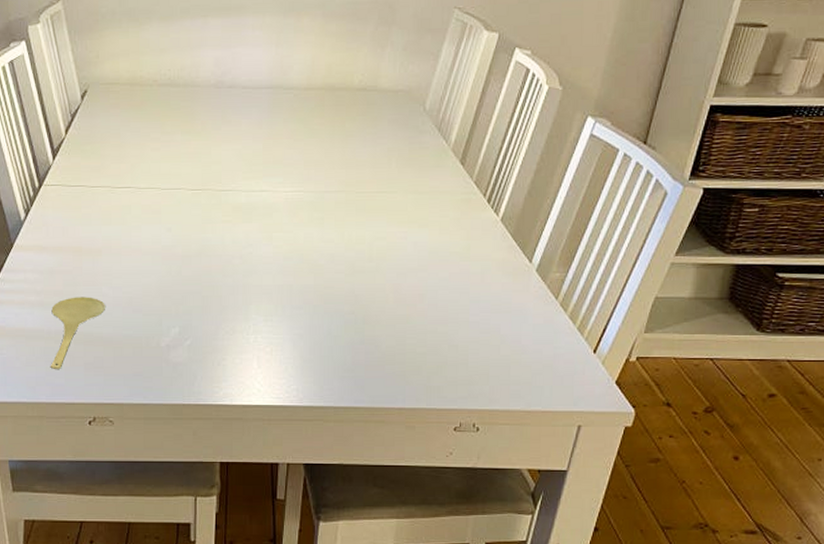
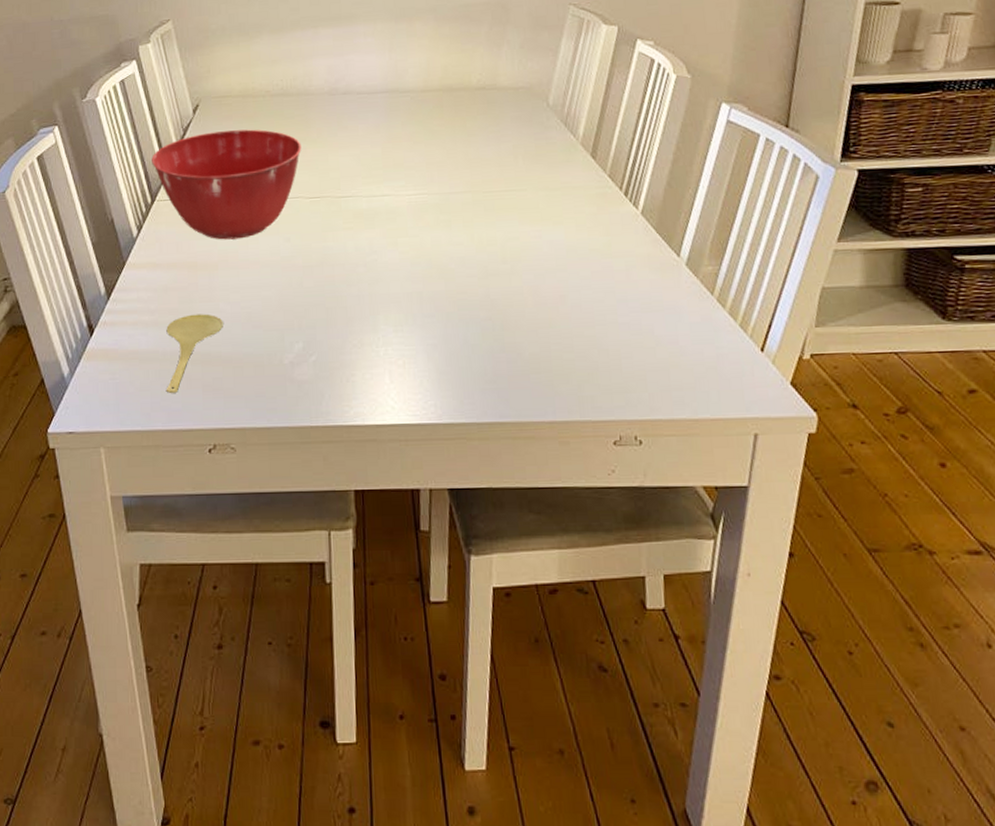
mixing bowl: none [40,118,186,227] -> present [152,129,302,240]

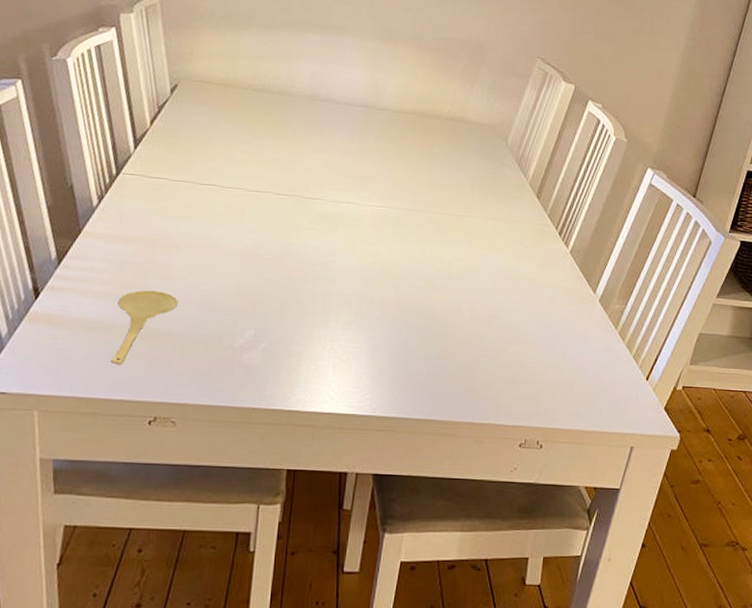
mixing bowl: present [152,129,302,240] -> none [121,114,277,224]

